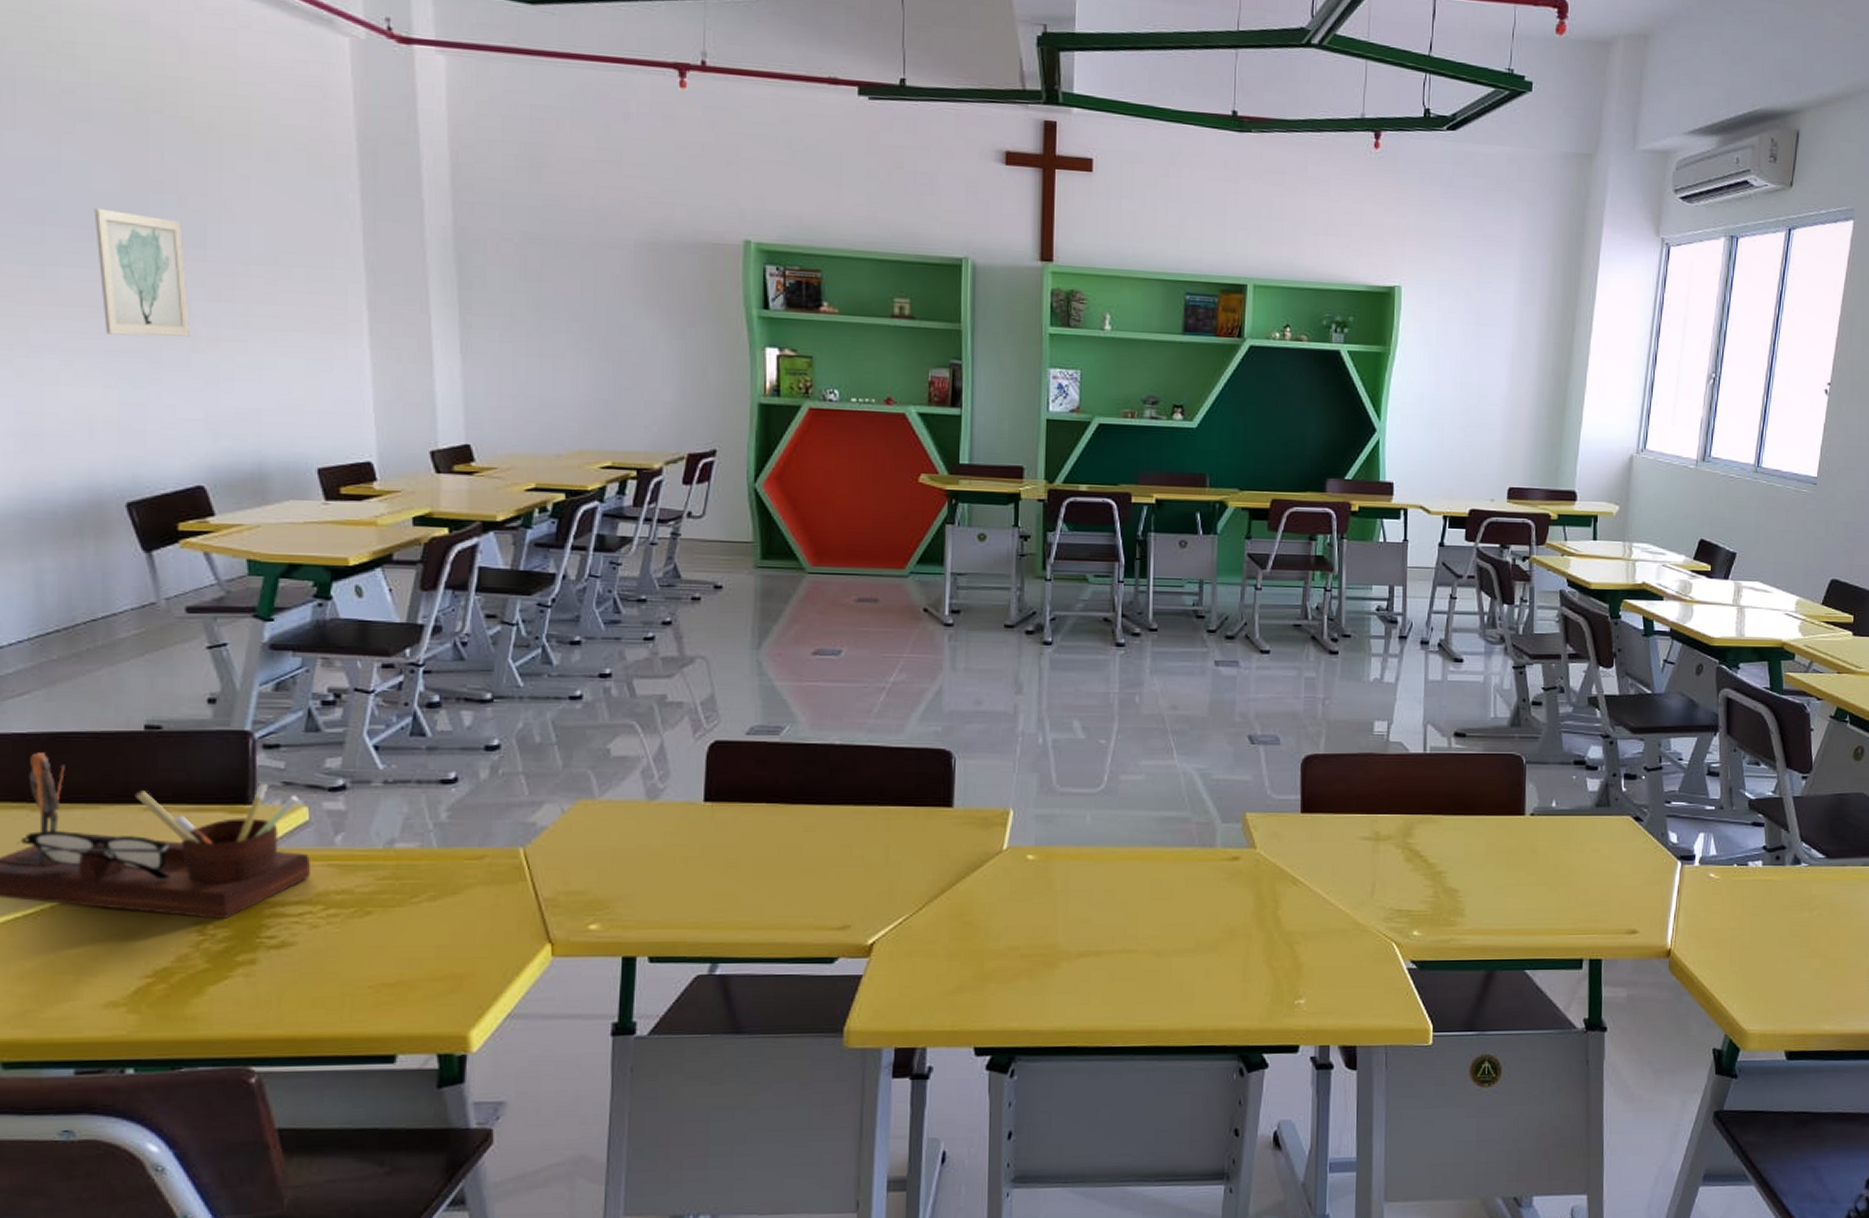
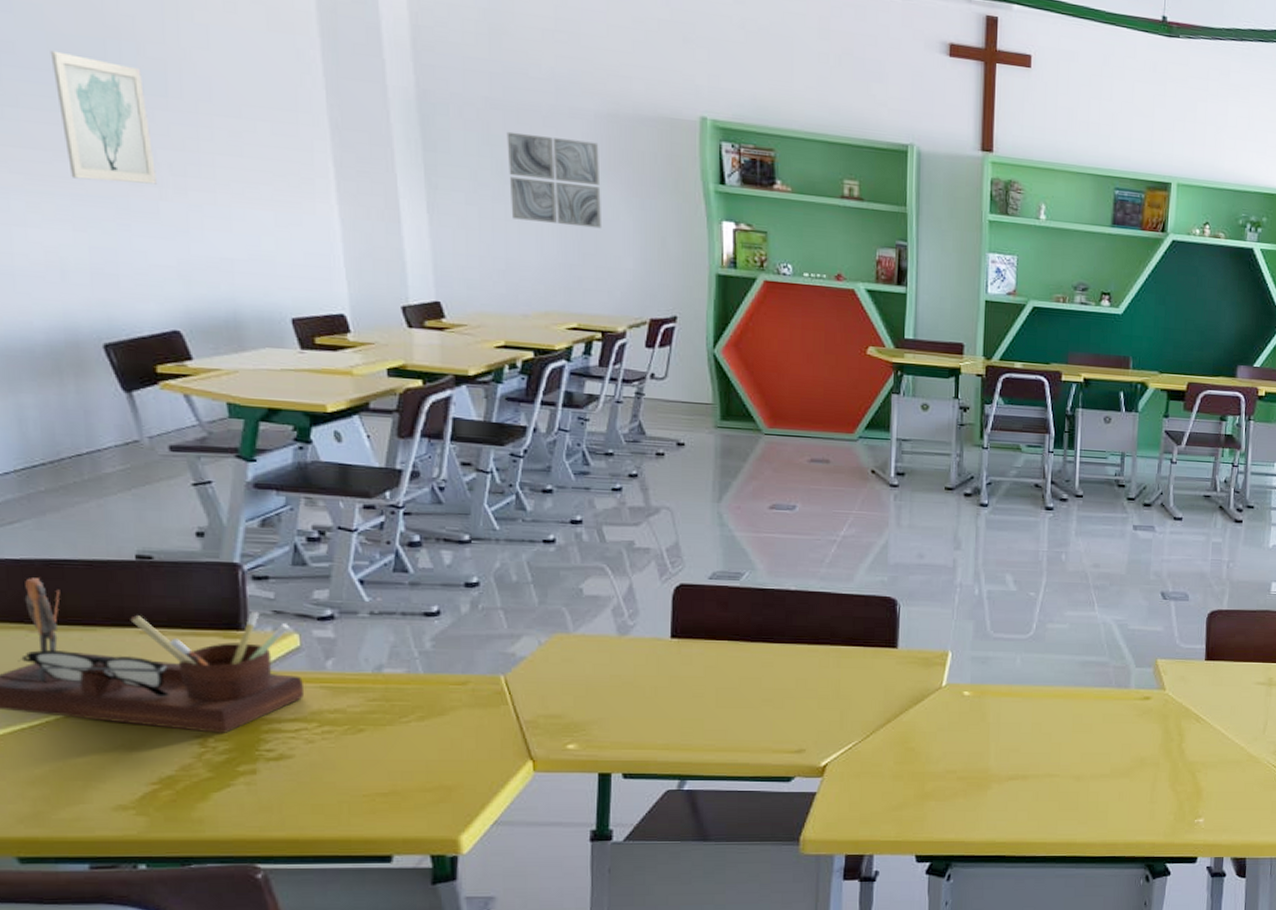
wall art: none [544,265,640,361] -> present [506,131,603,229]

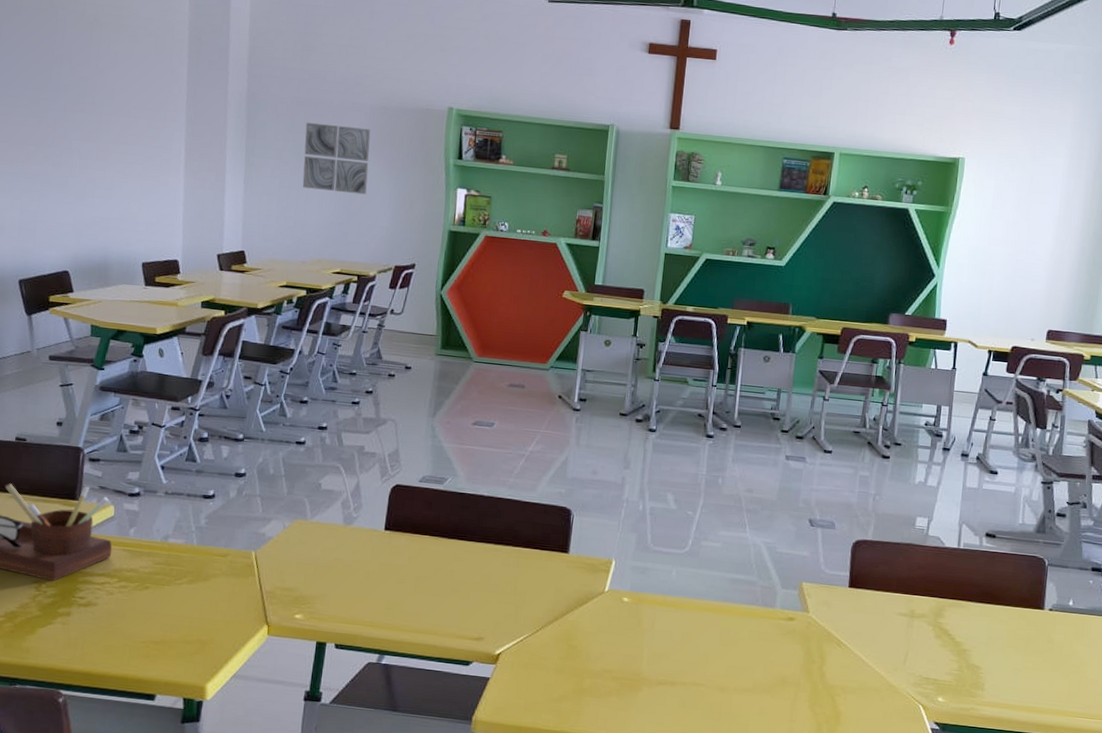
wall art: present [50,50,156,185] -> none [17,74,71,165]

